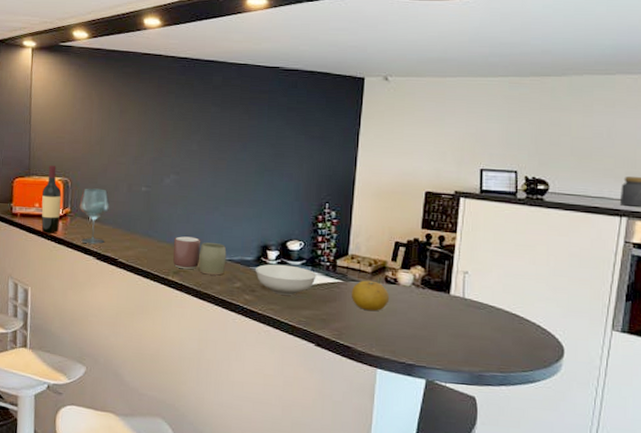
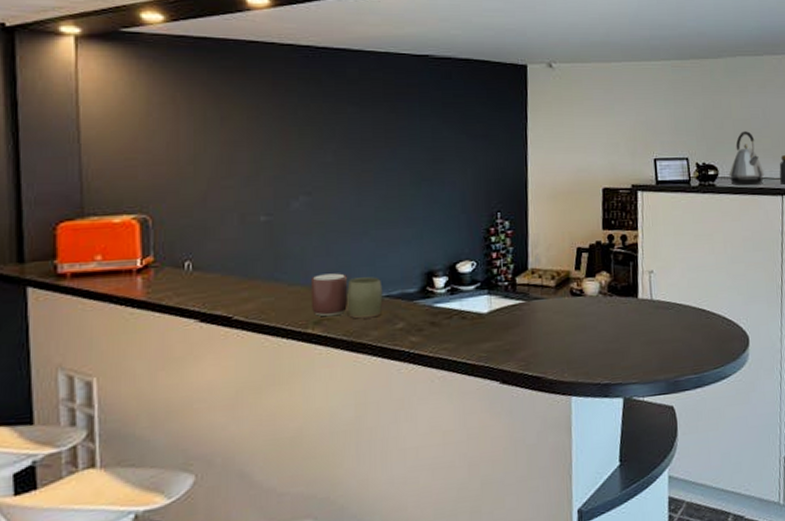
wine bottle: present [41,165,61,234] -> none [106,199,137,296]
wine glass: present [79,188,110,245] -> none [167,224,214,303]
bowl: present [255,264,317,295] -> none [420,291,494,329]
fruit: present [351,280,390,311] -> none [535,295,577,331]
kettle: none [560,149,603,204] -> present [728,131,765,186]

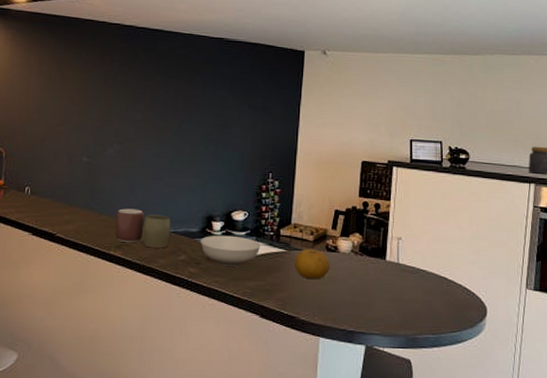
bowl: none [420,291,494,329] -> present [199,235,261,267]
fruit: none [535,295,577,331] -> present [294,249,331,280]
kettle: present [728,131,765,186] -> none [479,122,514,172]

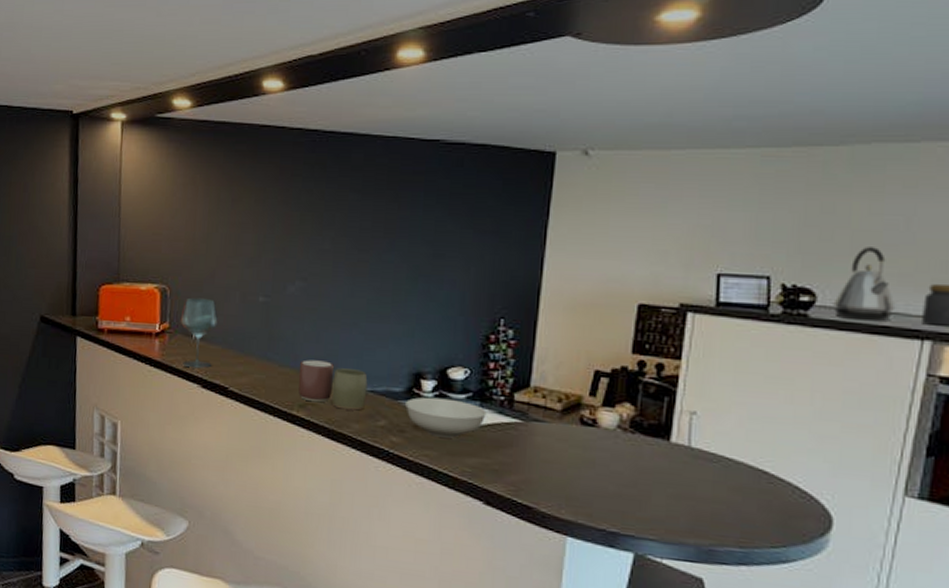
wine glass: none [14,158,48,219] -> present [180,297,218,369]
fruit: present [294,249,331,280] -> none [532,420,586,461]
kettle: none [479,122,514,172] -> present [833,247,896,322]

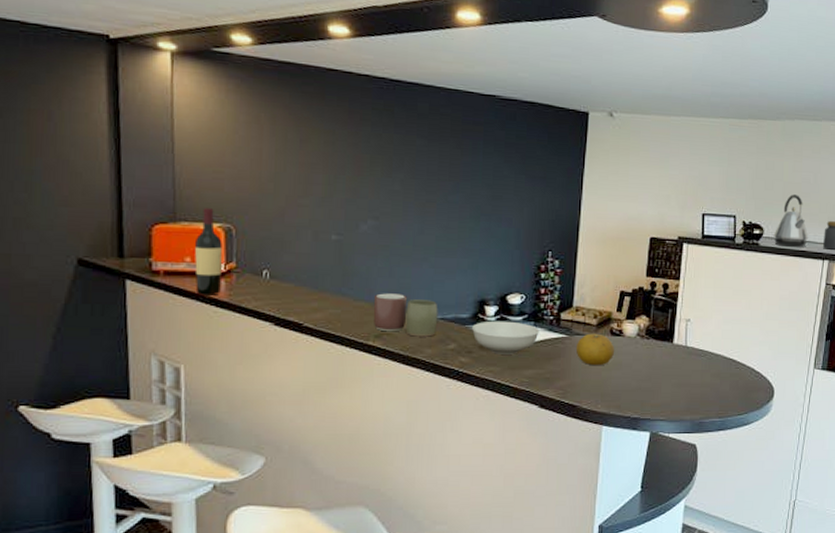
wine bottle: none [133,269,158,355] -> present [195,208,222,296]
wine glass: present [180,297,218,369] -> none [248,236,289,307]
fruit: none [532,420,586,461] -> present [575,333,615,366]

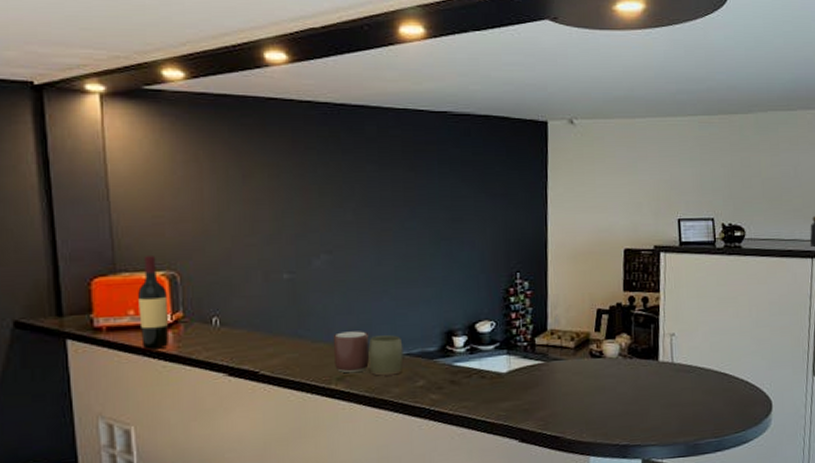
bowl: present [471,320,539,355] -> none [439,351,514,388]
fruit: present [575,333,615,366] -> none [554,357,597,392]
kettle: present [773,194,809,248] -> none [756,191,794,248]

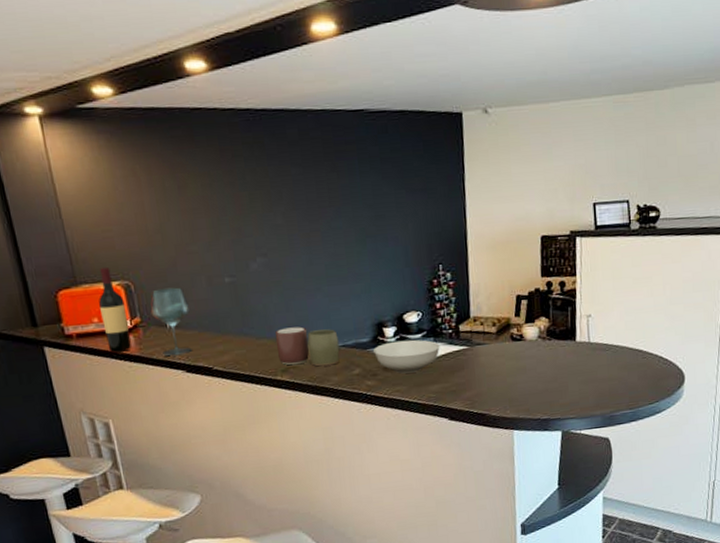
wine glass: none [195,281,240,357] -> present [150,287,192,357]
bowl: none [439,351,514,388] -> present [372,339,440,374]

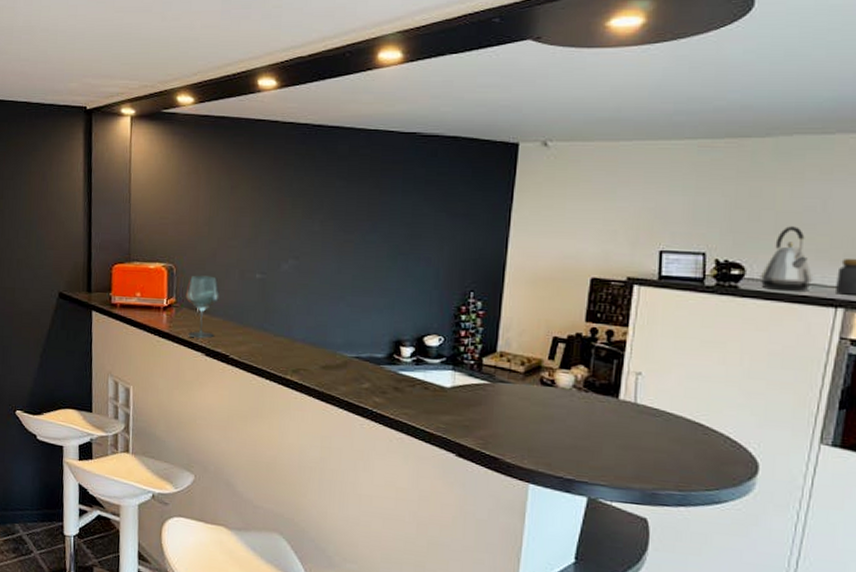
wine bottle: present [99,268,131,353] -> none [143,250,165,327]
mug: present [274,326,309,366] -> none [291,330,324,368]
mug: present [307,329,340,367] -> none [321,337,354,375]
bowl: present [372,339,440,374] -> none [386,362,459,398]
kettle: none [671,168,710,227] -> present [759,226,814,292]

